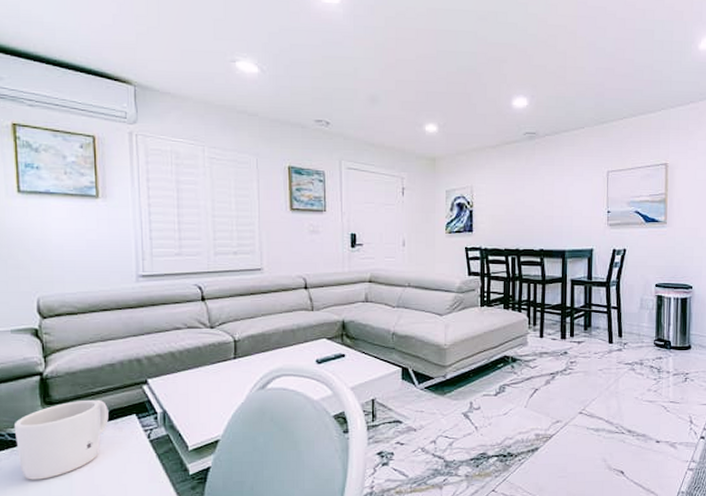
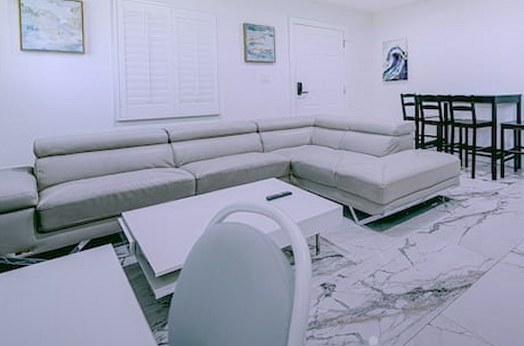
mug: present [13,399,109,480] -> none [12,229,89,299]

